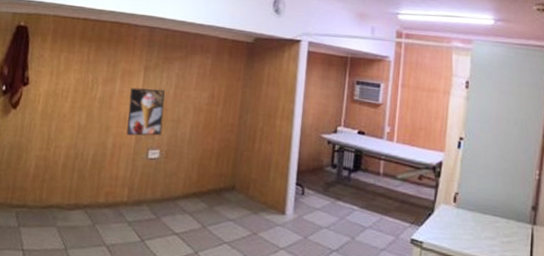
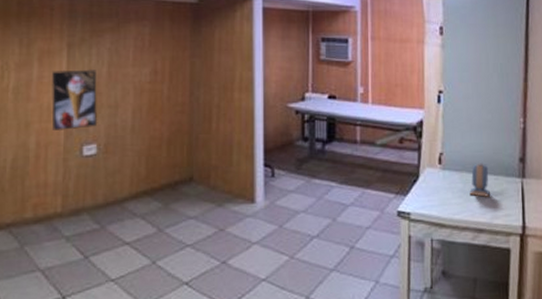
alarm clock: none [480,206,501,238] -> present [469,163,490,197]

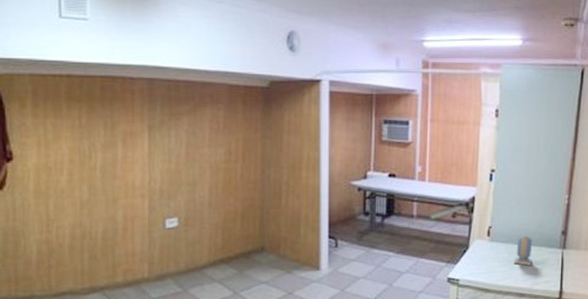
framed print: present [52,69,98,130] -> none [135,150,178,205]

